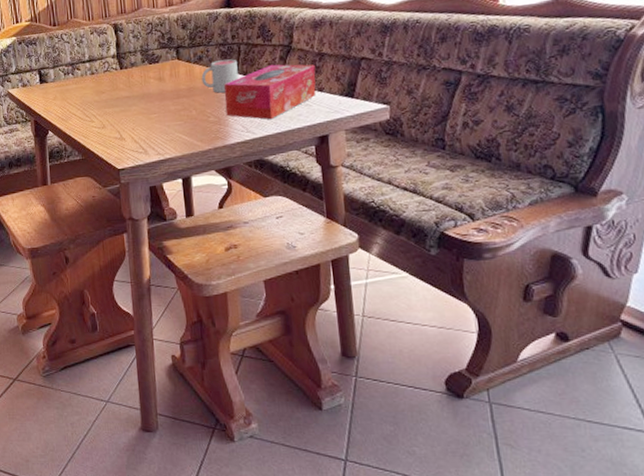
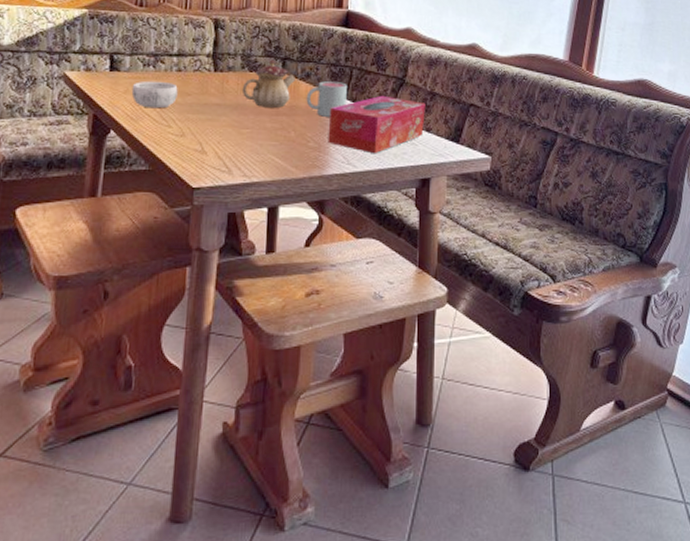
decorative bowl: none [58,85,95,109] -> present [131,80,178,109]
teapot: none [145,49,190,94] -> present [241,59,295,108]

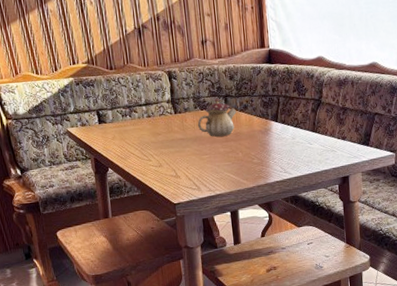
decorative bowl: present [131,80,178,109] -> none [117,126,151,149]
mug: present [306,81,347,117] -> none [246,109,278,138]
tissue box: present [328,95,426,154] -> none [266,115,340,163]

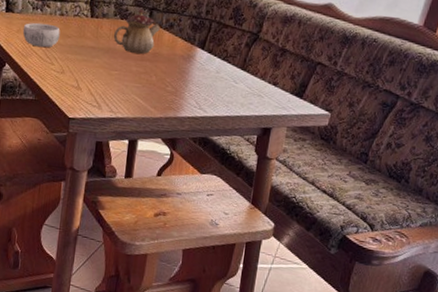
decorative bowl: none [117,126,151,149] -> present [22,22,60,48]

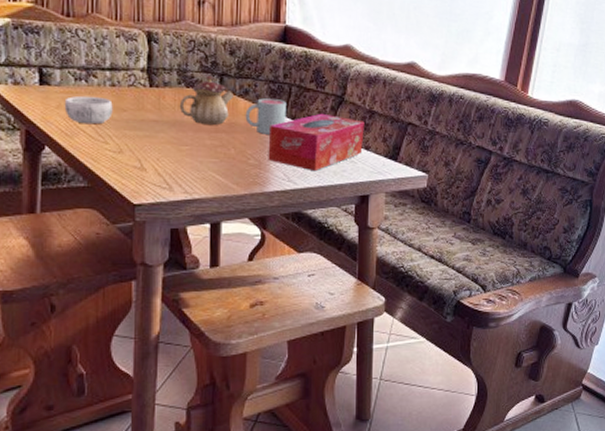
mug: none [168,32,206,65] -> present [245,98,286,134]
tissue box: none [183,48,276,102] -> present [268,113,365,172]

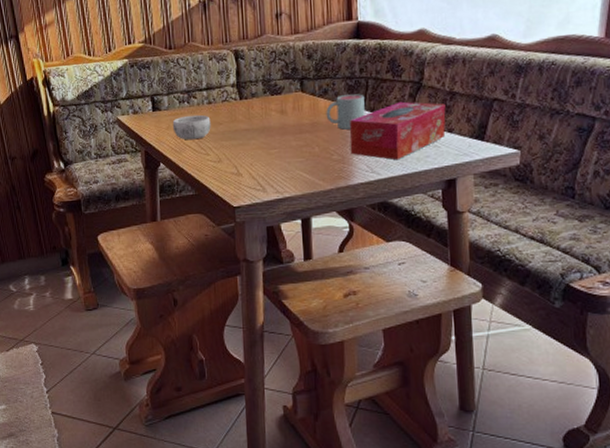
teapot: present [179,75,234,125] -> none [266,81,314,128]

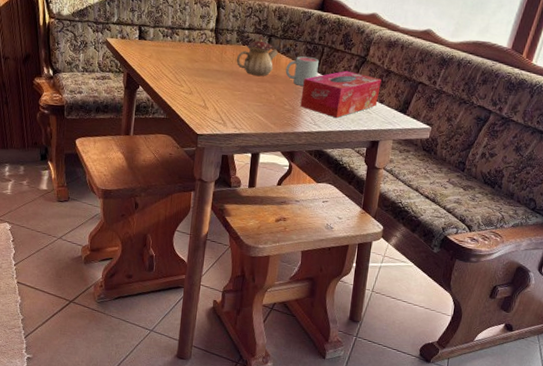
decorative bowl: present [172,114,211,140] -> none [154,48,188,71]
teapot: none [266,81,314,128] -> present [236,36,278,76]

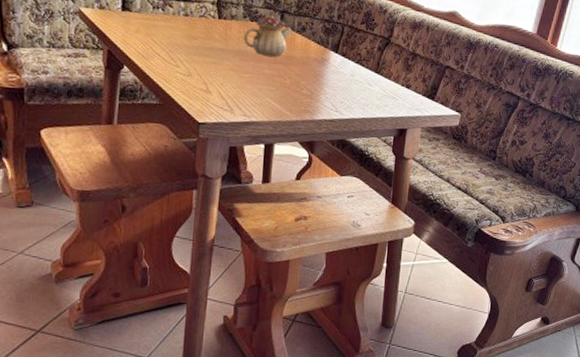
mug: present [285,56,319,86] -> none [301,35,339,68]
tissue box: present [300,70,382,118] -> none [319,52,407,105]

